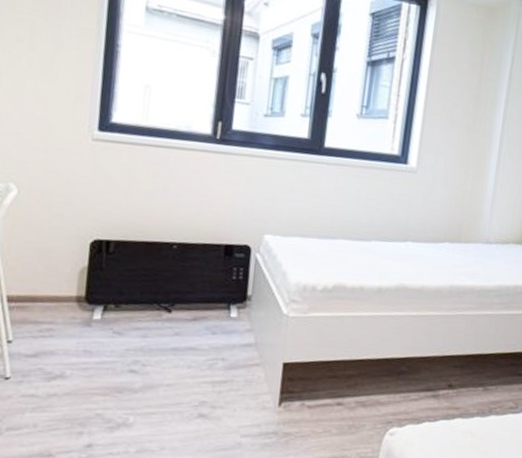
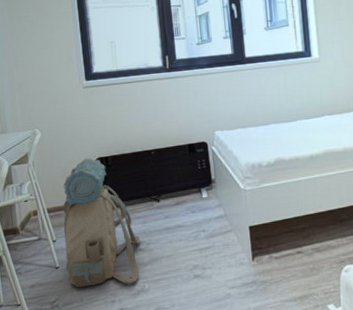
backpack: none [21,237,134,413] -> present [63,158,140,288]

